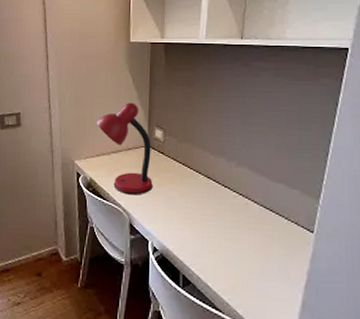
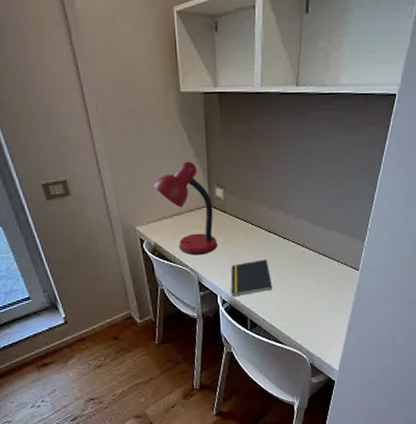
notepad: none [164,207,210,245] -> present [231,259,273,296]

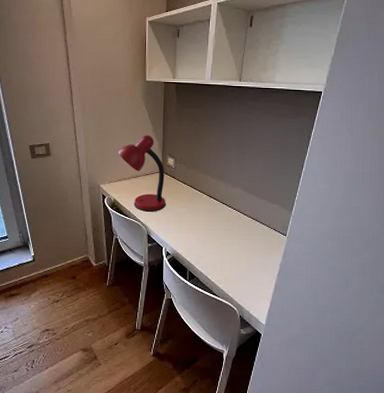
notepad: present [231,259,273,296] -> none [175,220,210,249]

